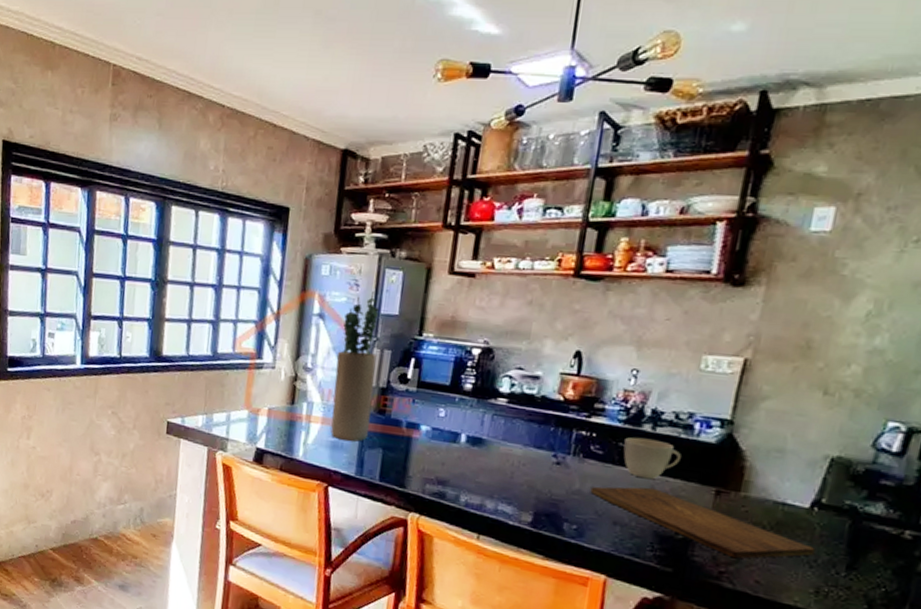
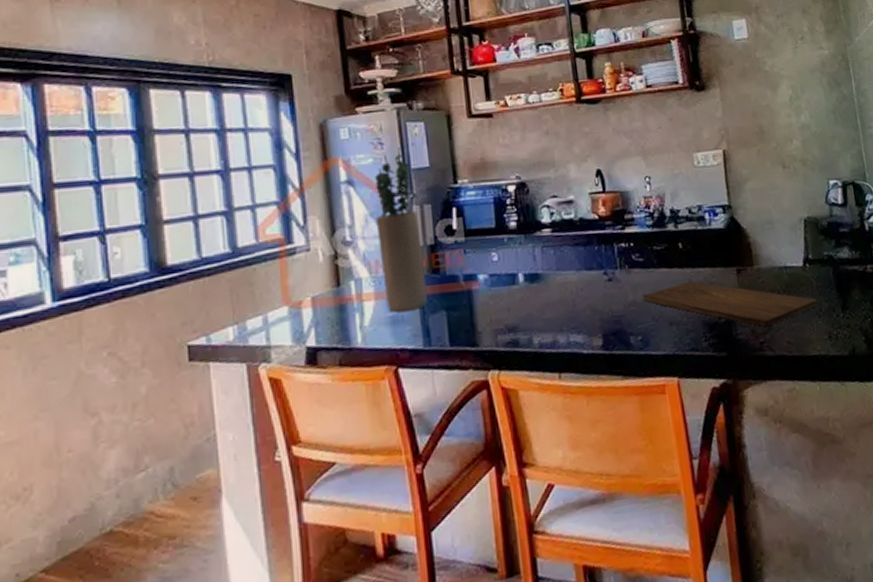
cup: present [623,437,682,480] -> none [657,236,704,275]

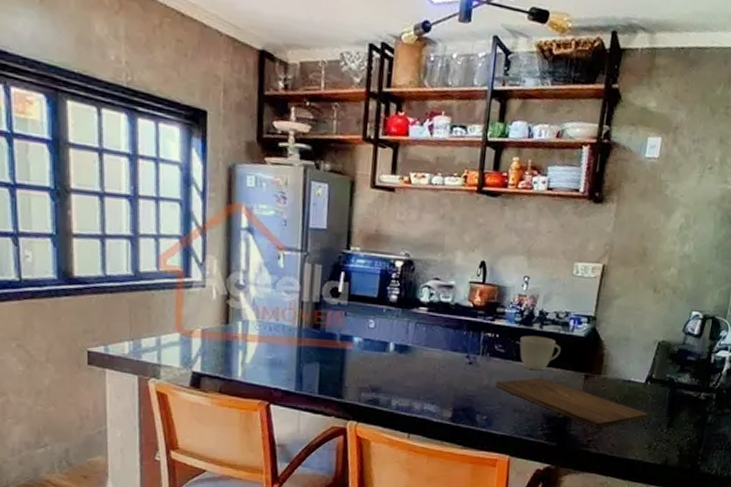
vase: present [375,147,428,312] -> none [268,204,309,357]
cup: none [657,236,704,275] -> present [519,335,562,371]

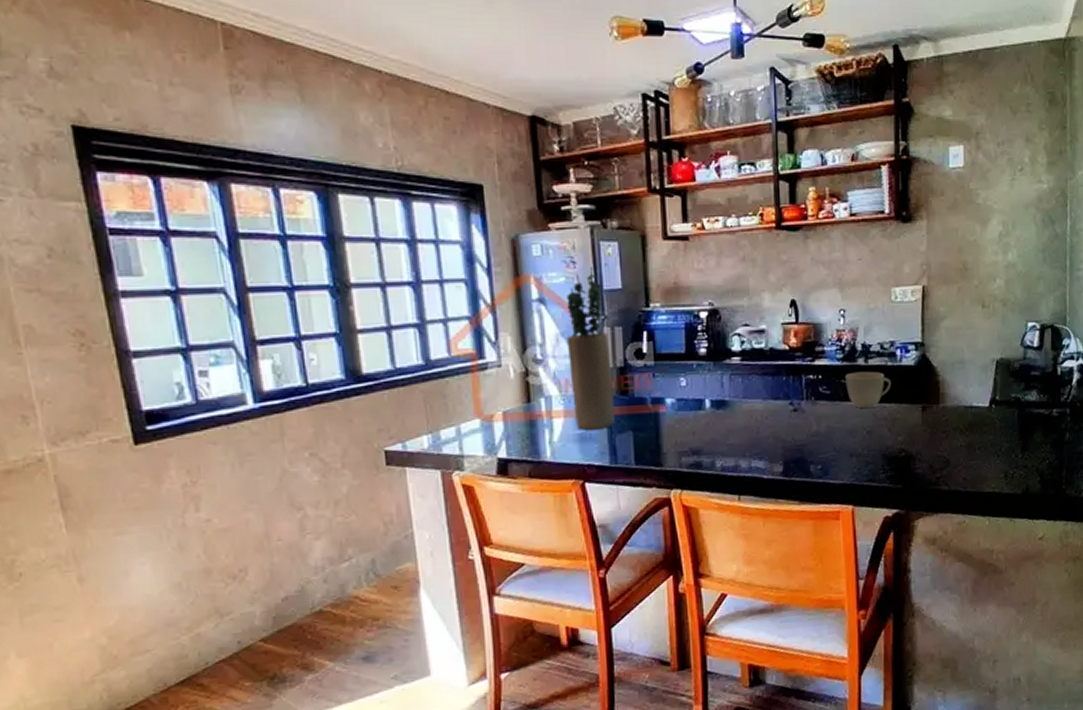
vase: none [268,204,309,357] -> present [566,267,616,430]
cutting board: present [496,377,649,429] -> none [826,415,999,463]

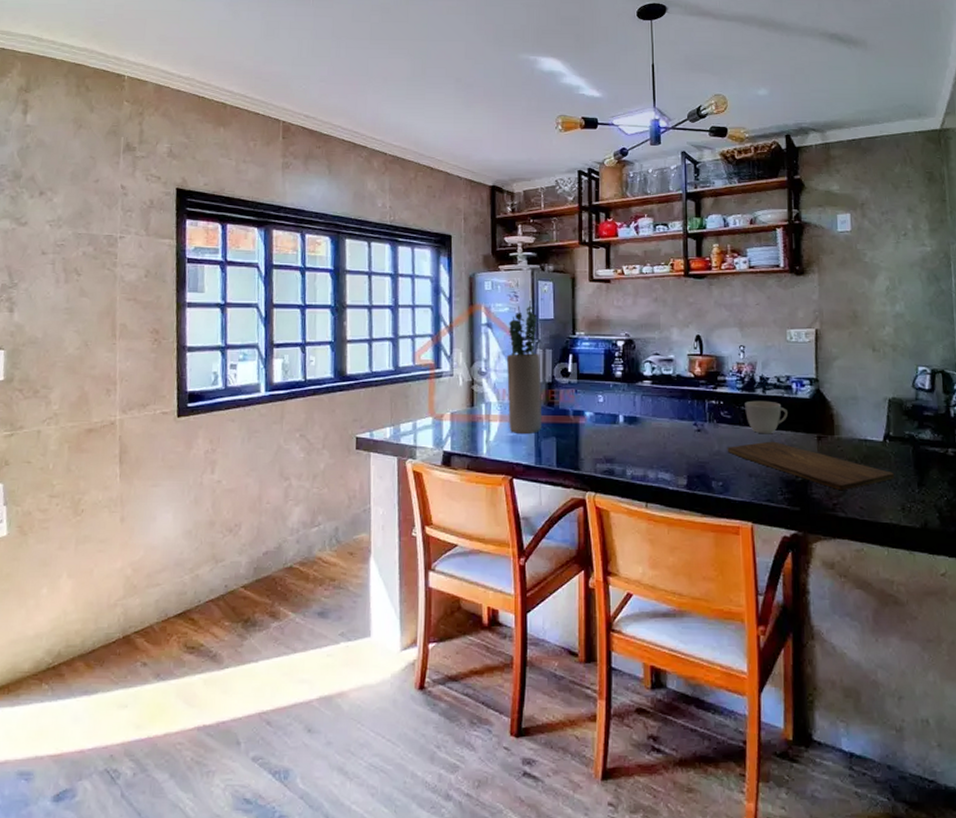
cutting board: none [826,415,999,463] -> present [727,441,895,491]

